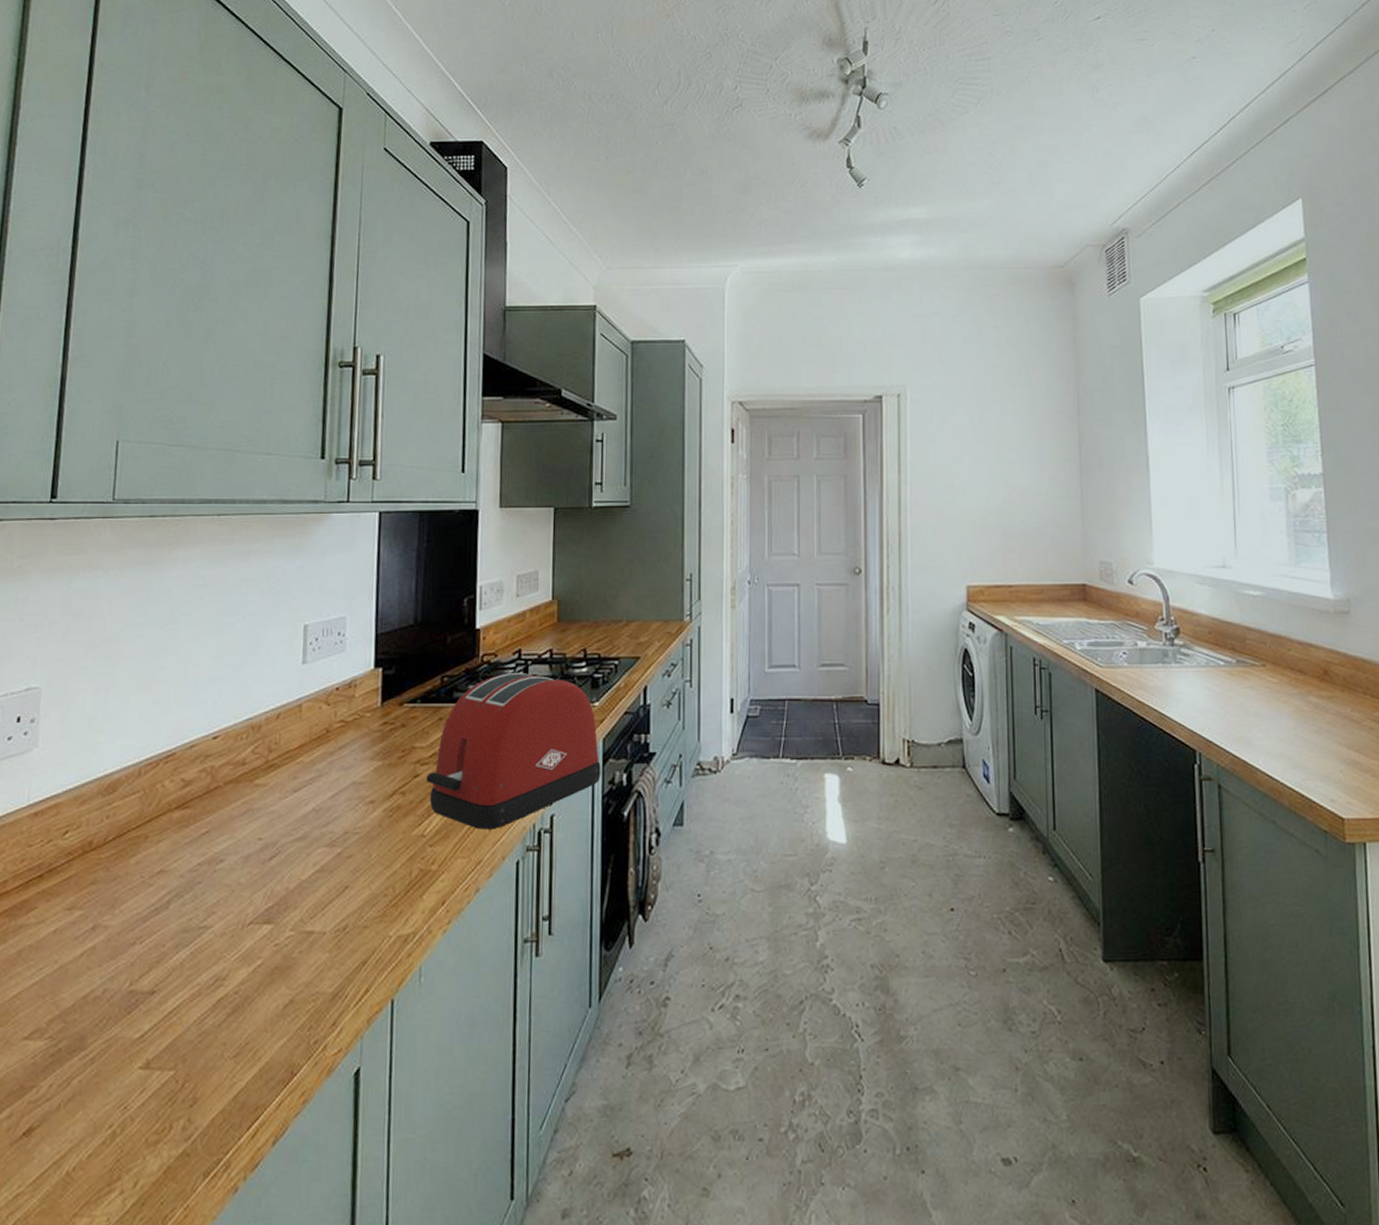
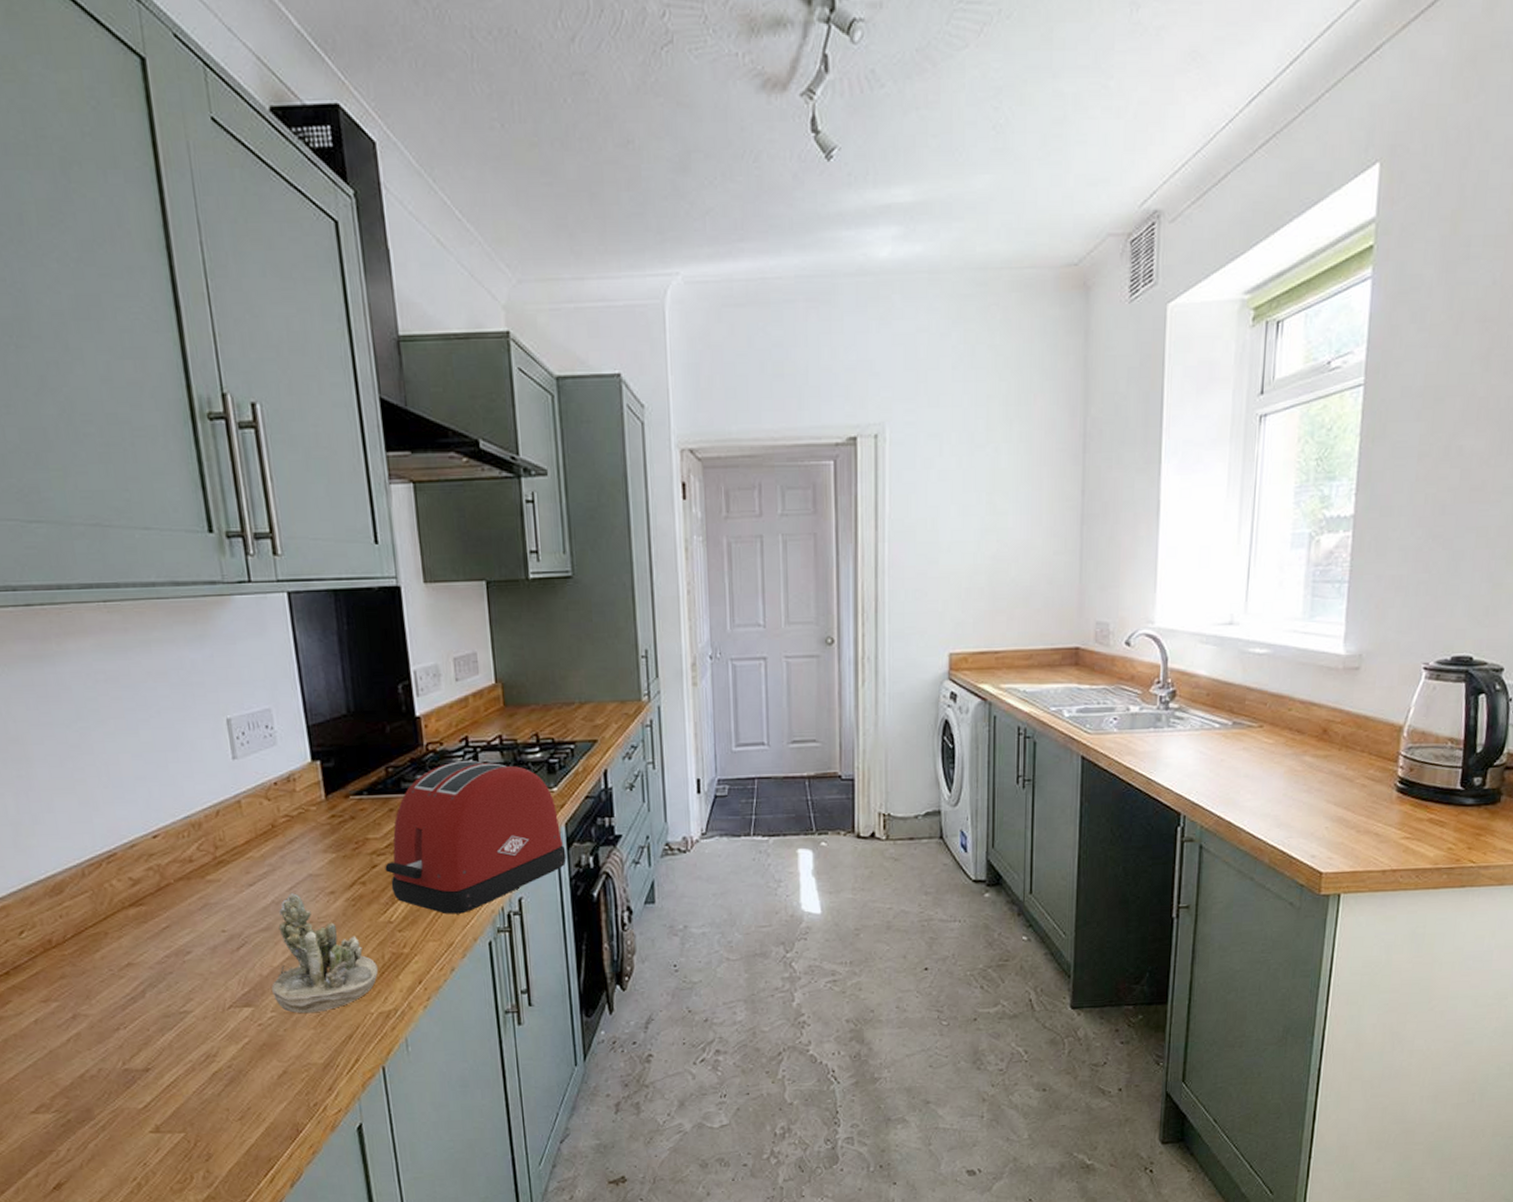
succulent planter: none [295,801,404,934] -> present [272,893,379,1014]

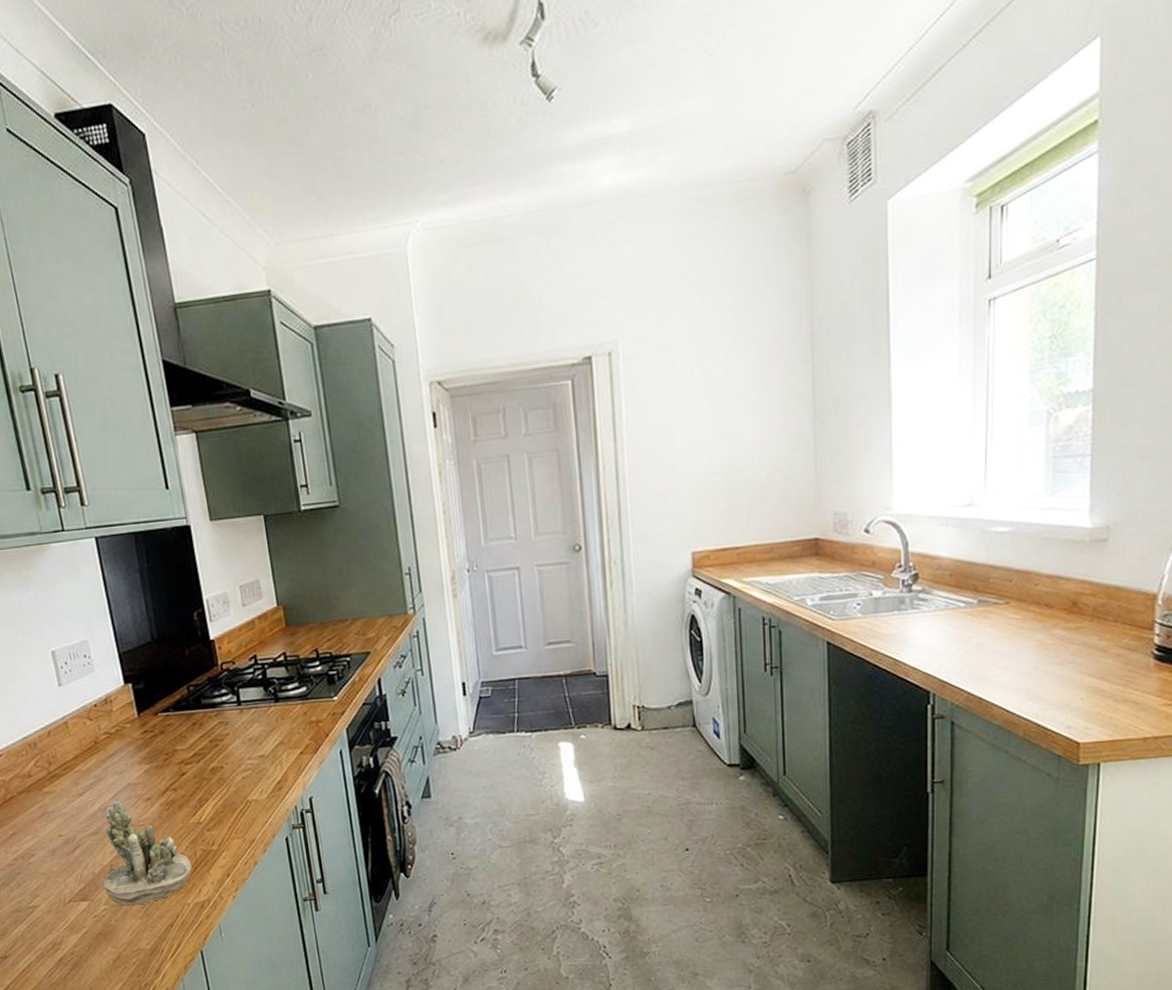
toaster: present [385,761,567,914] -> none [192,676,350,814]

